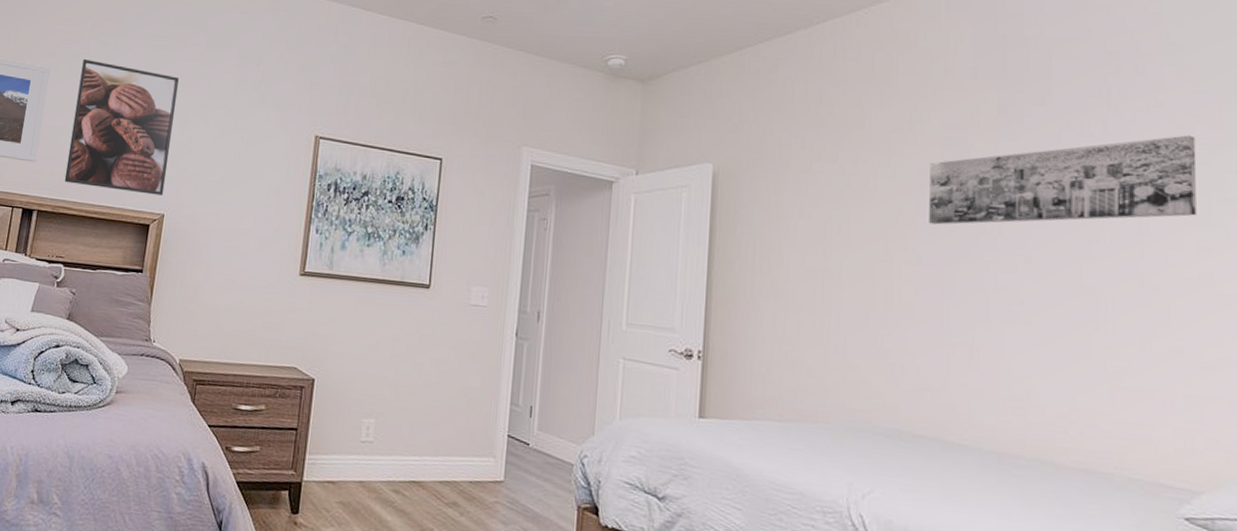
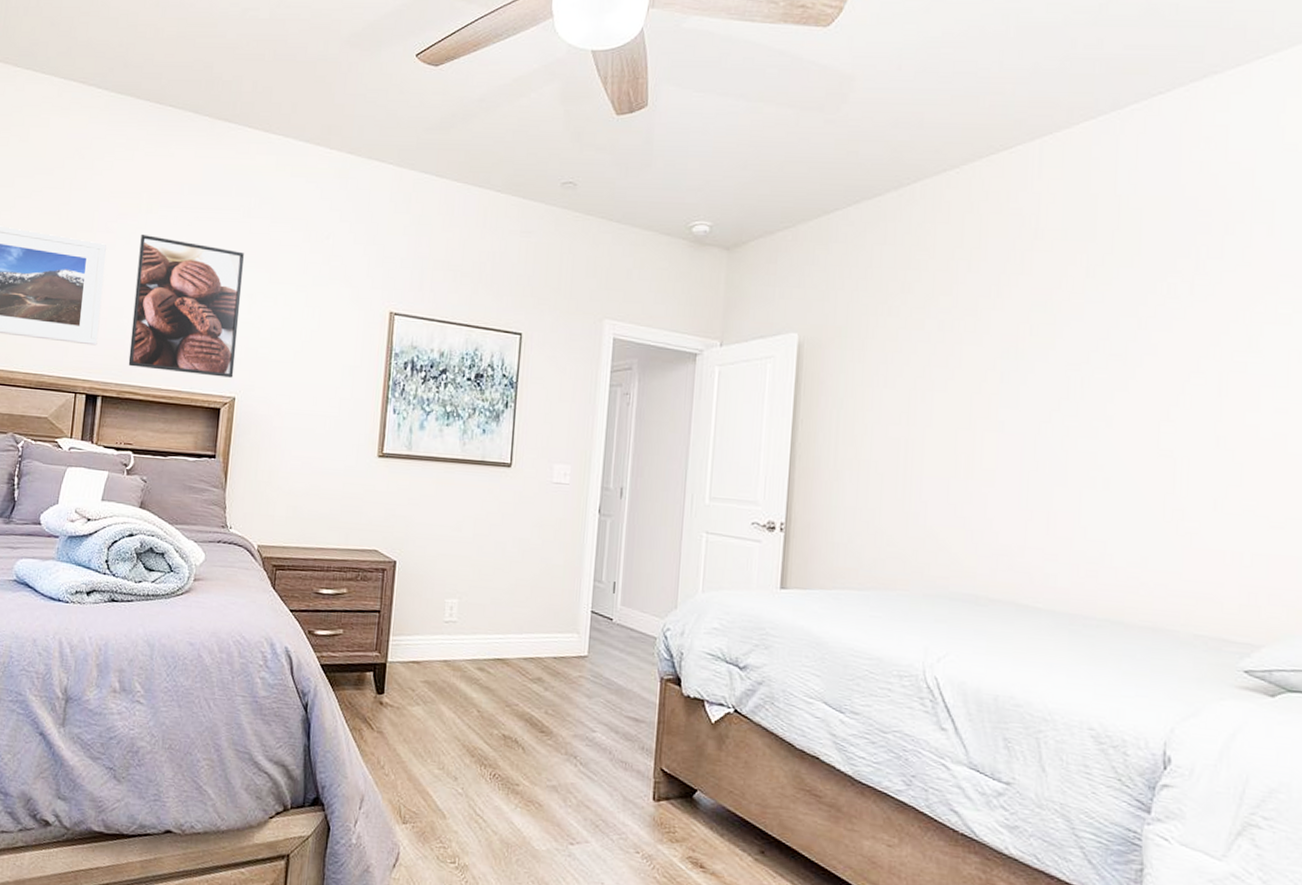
wall art: present [929,135,1197,225] -> none [1013,295,1280,391]

